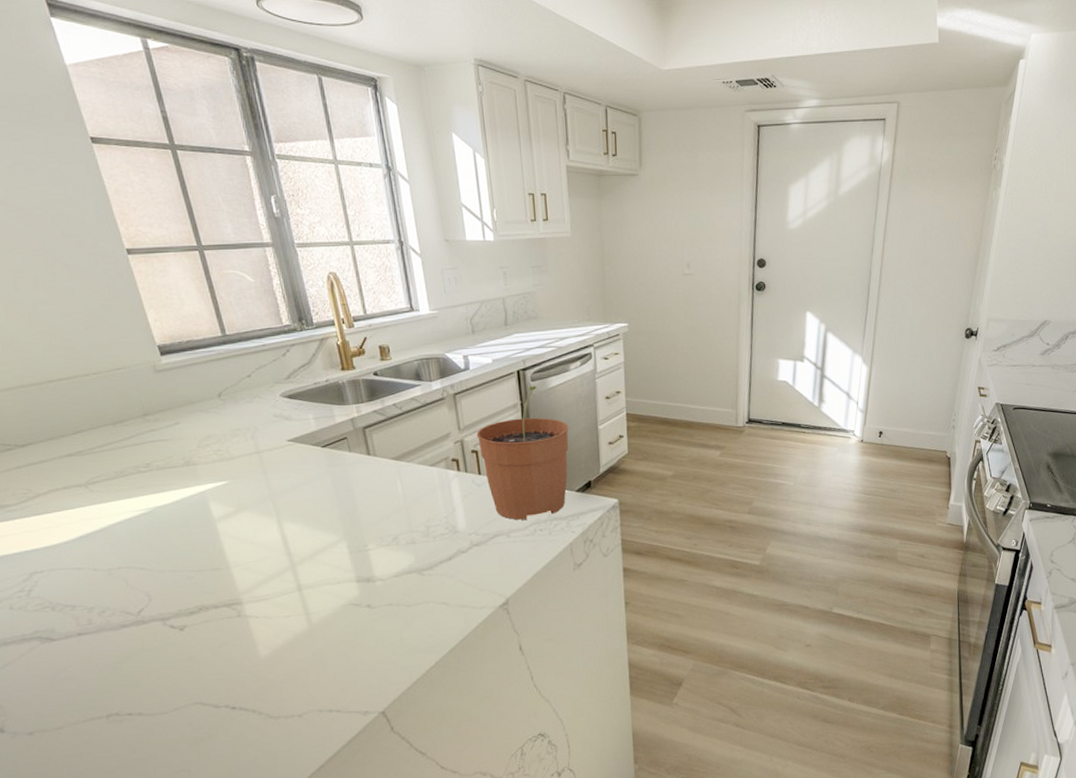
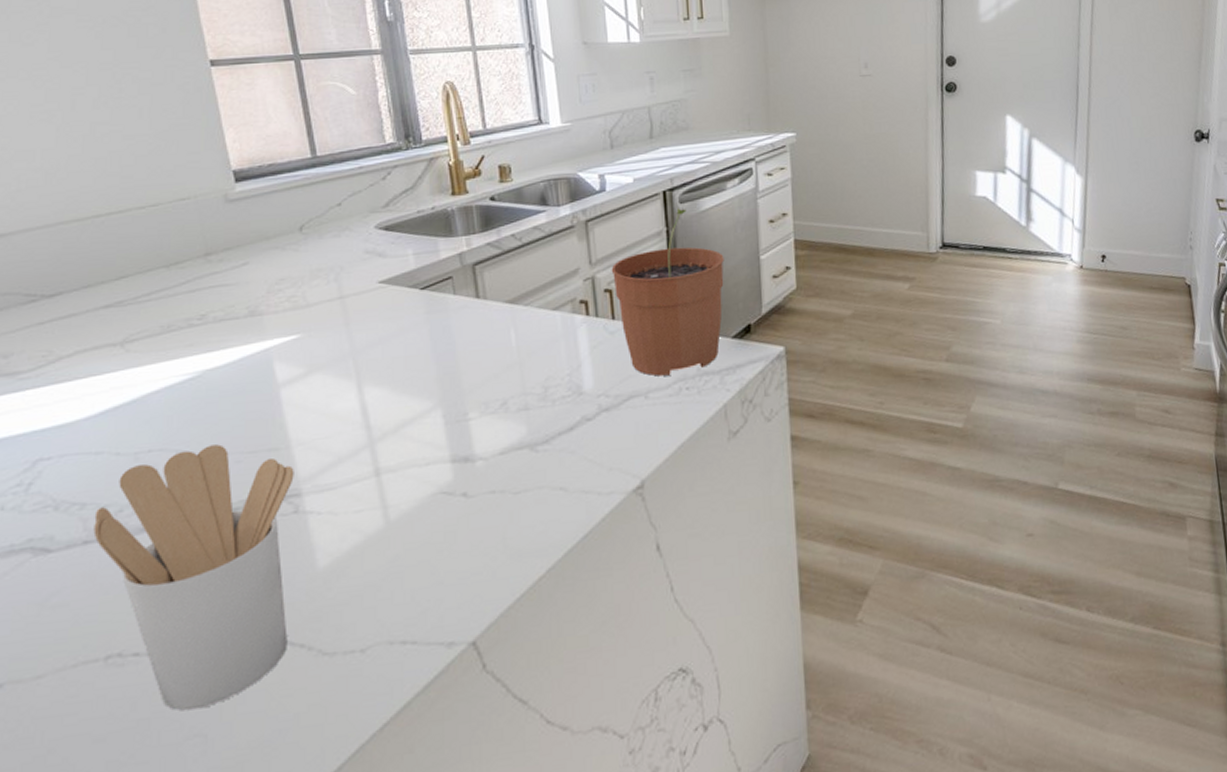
utensil holder: none [83,564,243,754] -> present [93,444,294,711]

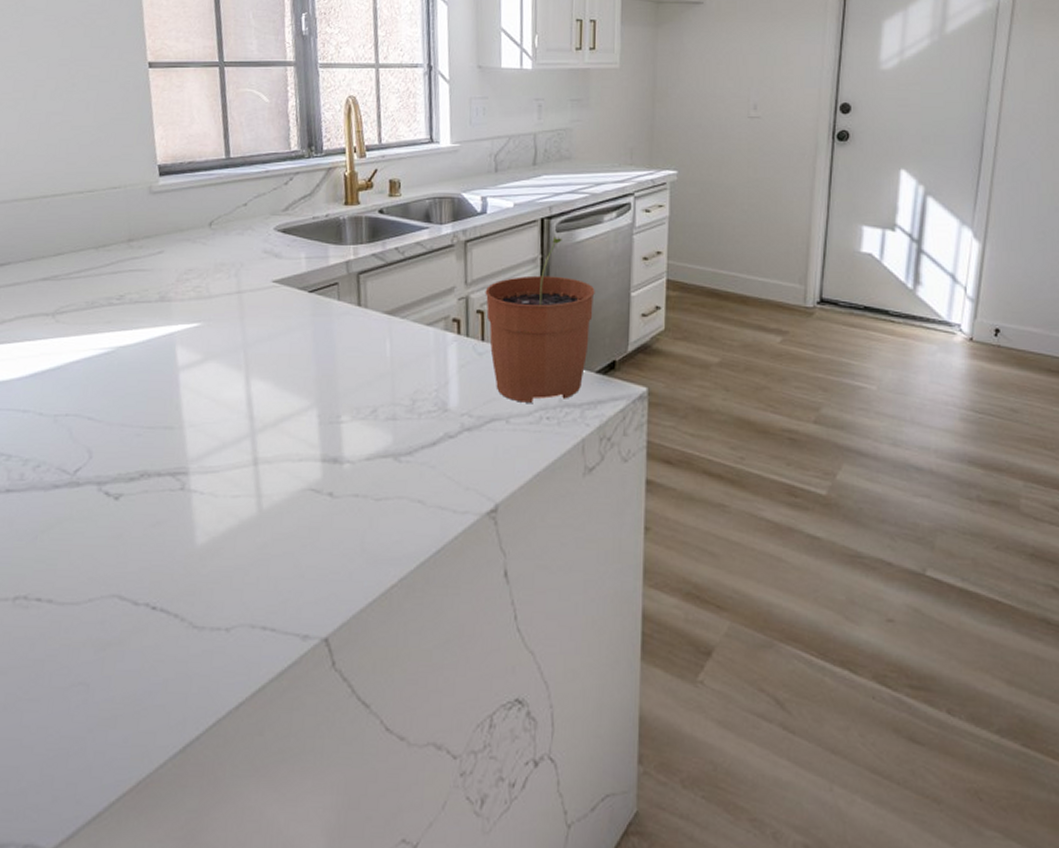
utensil holder: present [93,444,294,711] -> none [15,416,185,659]

